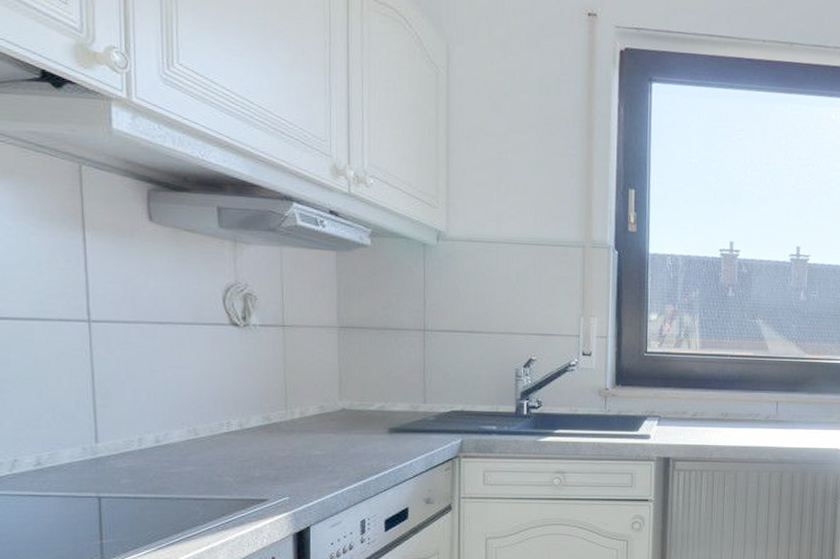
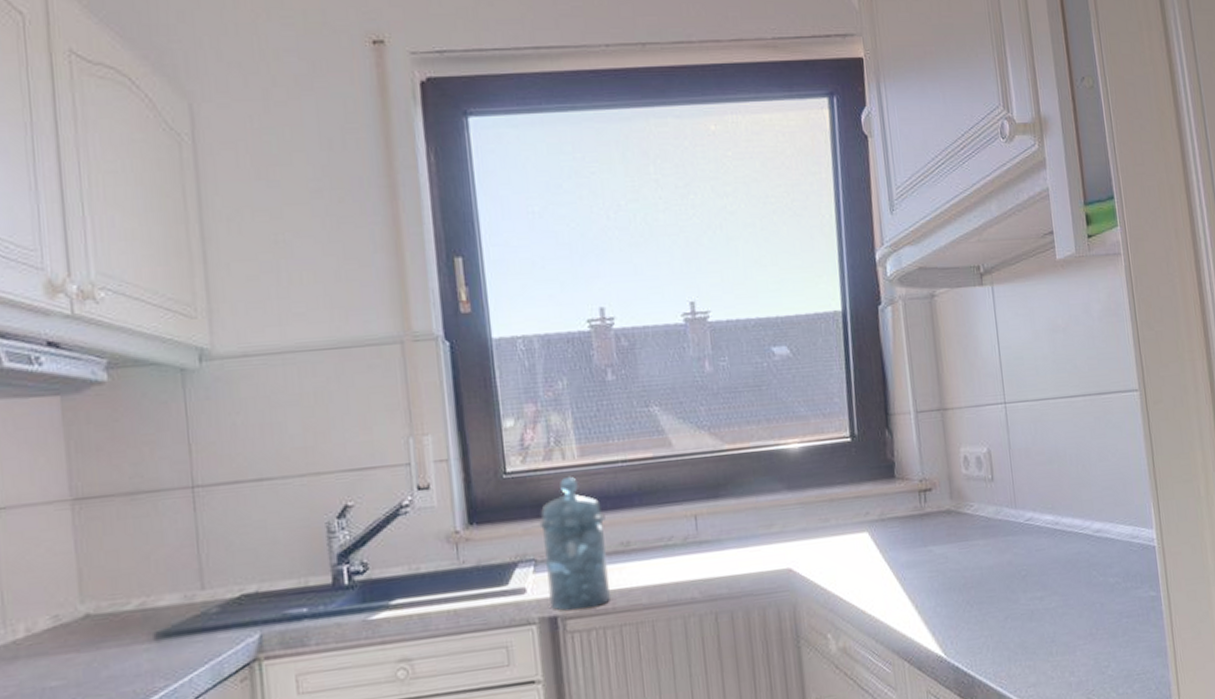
canister: none [665,361,713,456] -> present [539,476,611,611]

